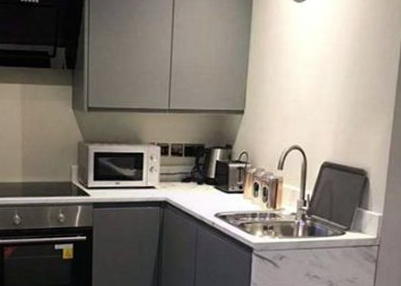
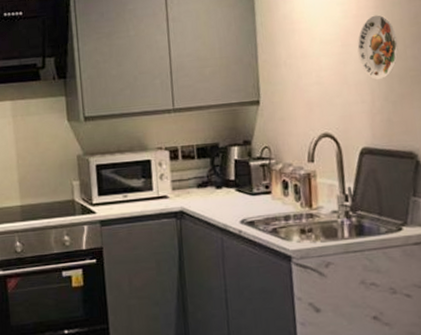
decorative plate: none [332,46,367,105] -> present [357,14,399,80]

